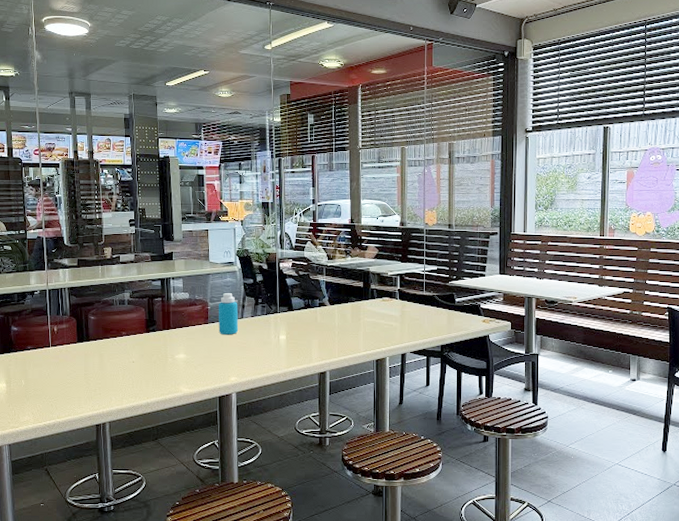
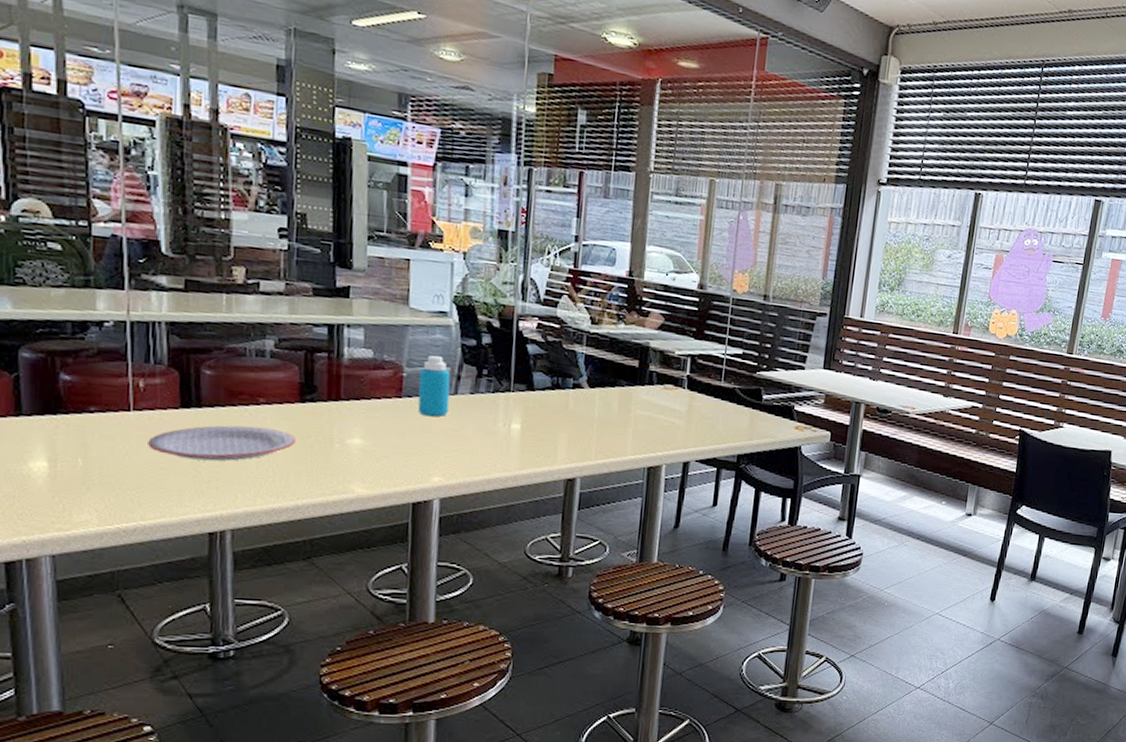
plate: none [60,351,145,376] -> present [148,425,296,462]

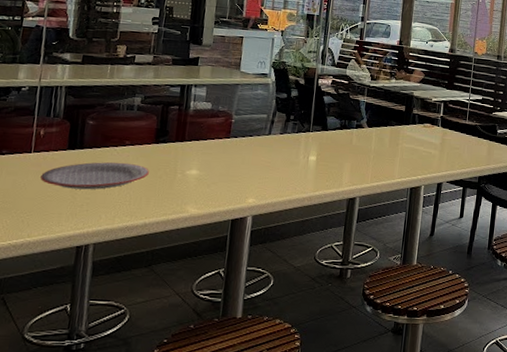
bottle: present [418,356,451,417] -> none [241,106,267,152]

